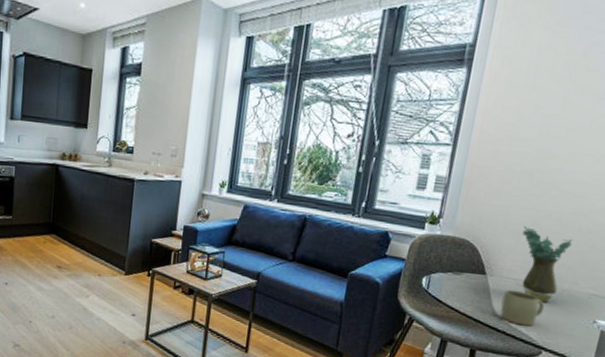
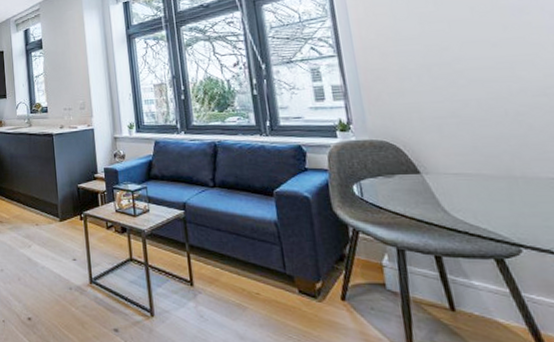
mug: present [500,289,545,327] -> none [448,185,504,223]
vase: present [521,226,573,303] -> none [442,119,510,195]

